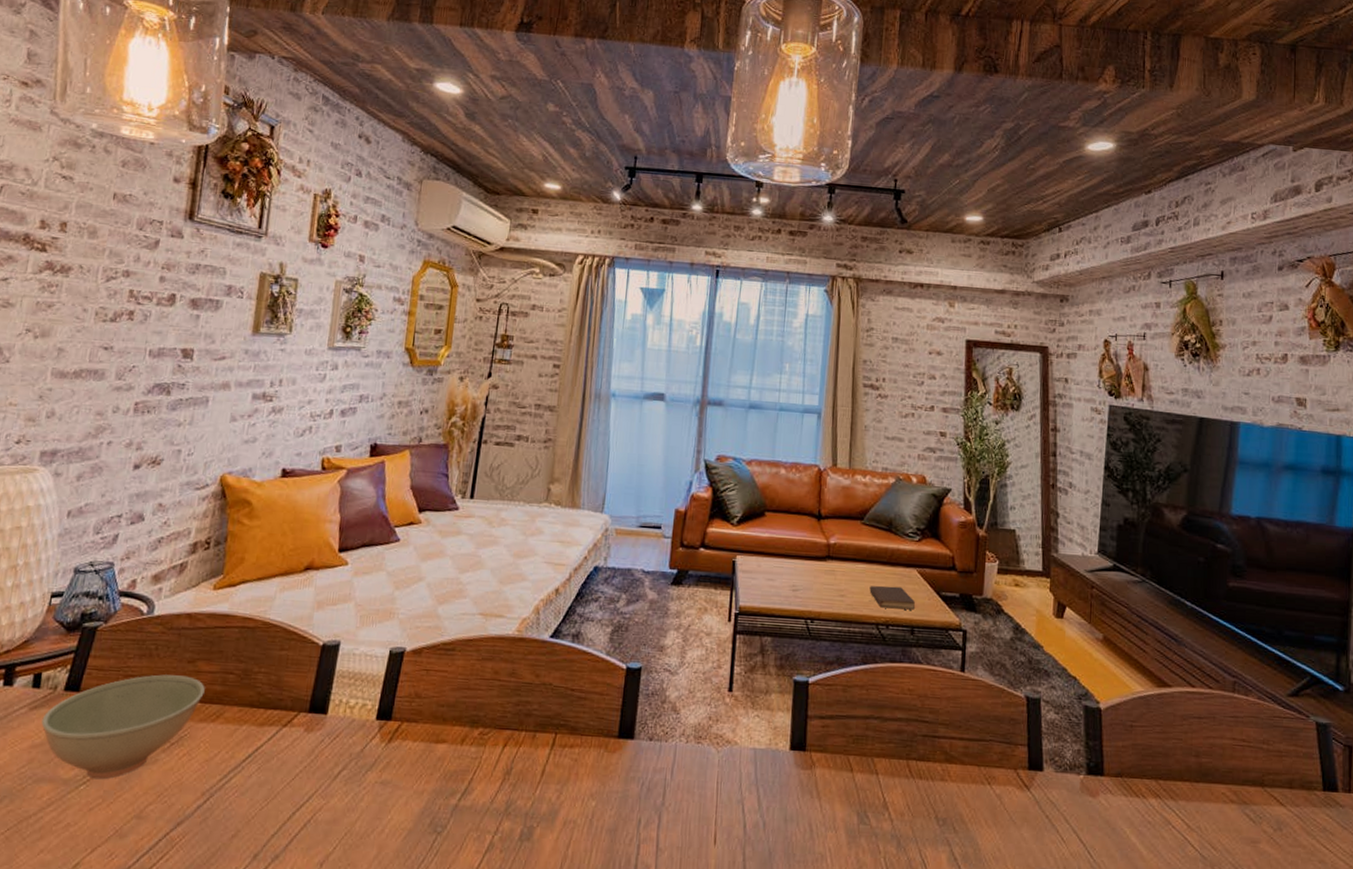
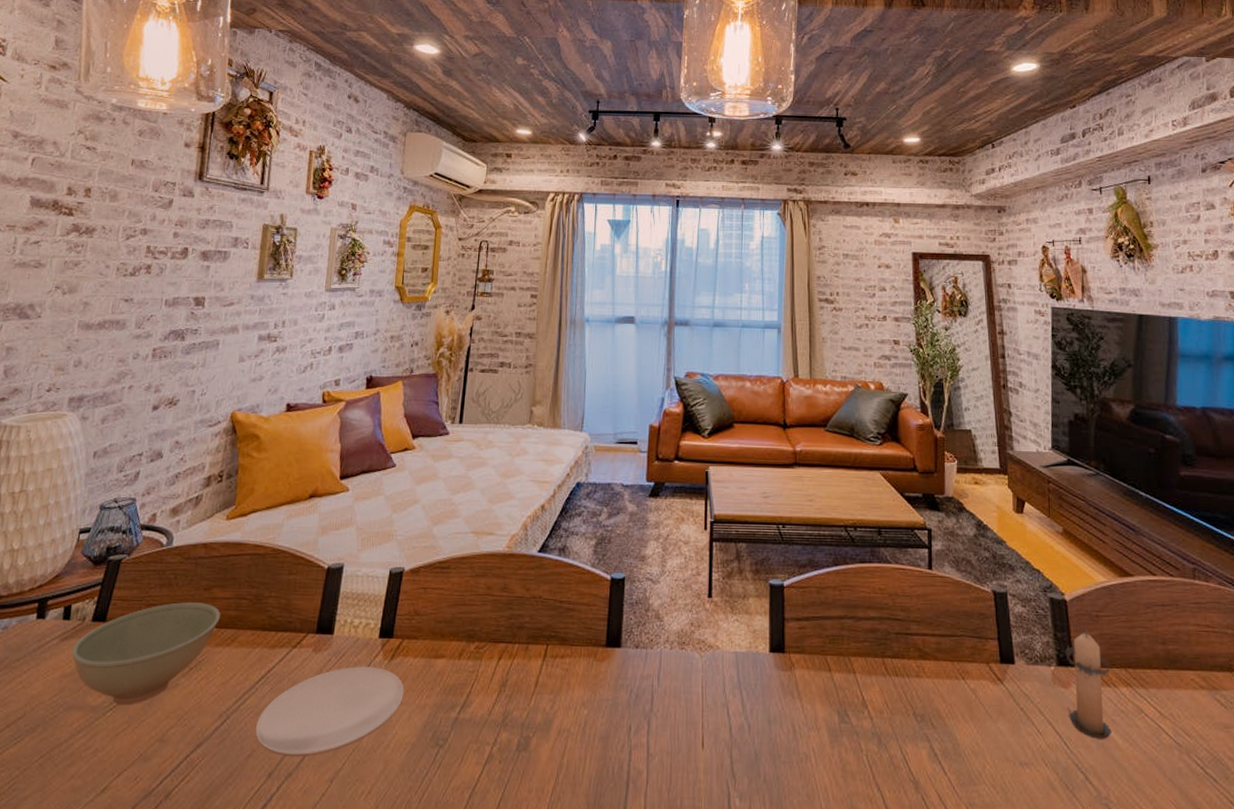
plate: none [240,748,402,839] -> present [255,666,404,757]
book: present [869,585,916,610] -> none [836,489,881,511]
candle: none [1093,737,1141,849] -> present [1065,628,1112,739]

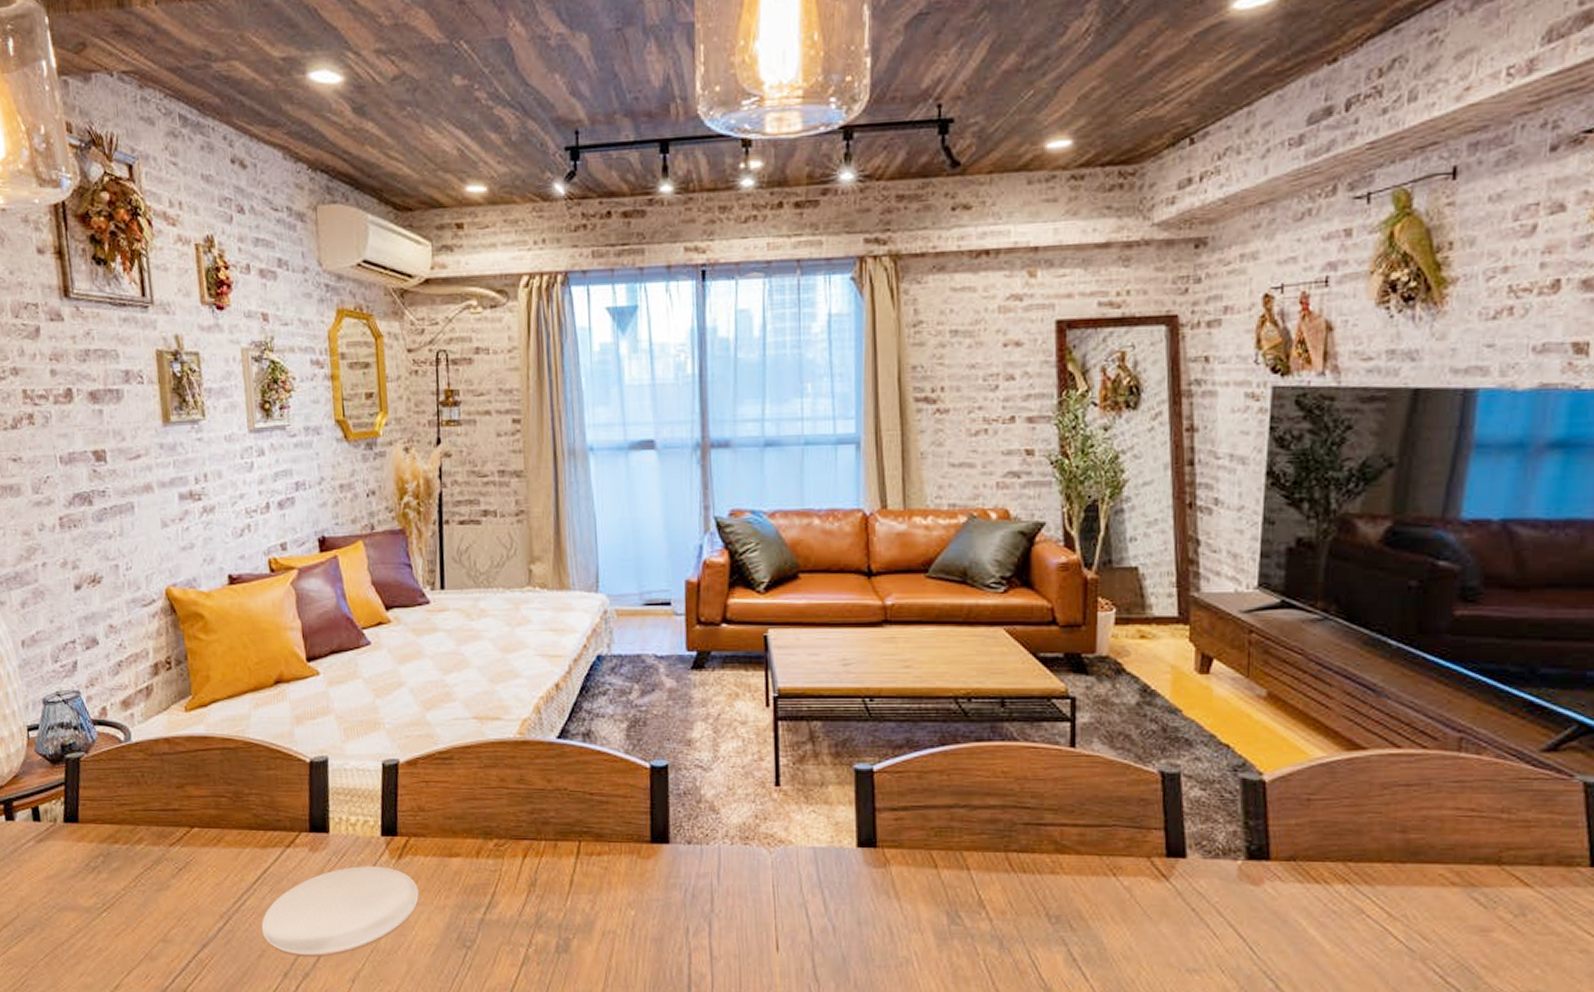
bowl: present [71,602,221,705] -> none [50,801,200,906]
candle: present [1065,628,1112,739] -> none [1257,814,1323,943]

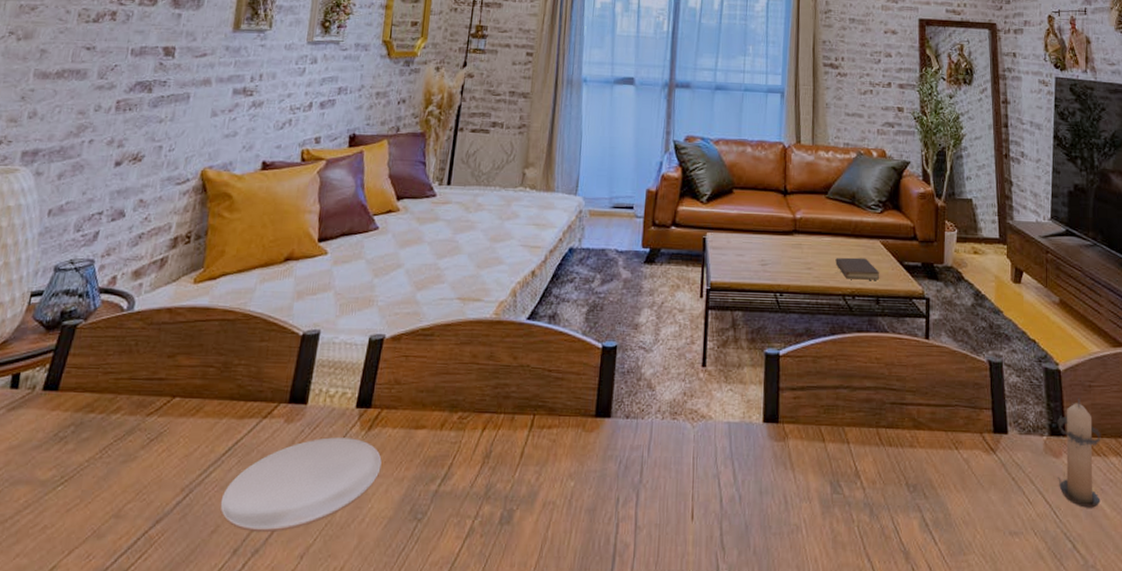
book: none [942,650,1005,678] -> present [835,257,880,280]
candle: none [1257,814,1323,943] -> present [1057,397,1101,508]

